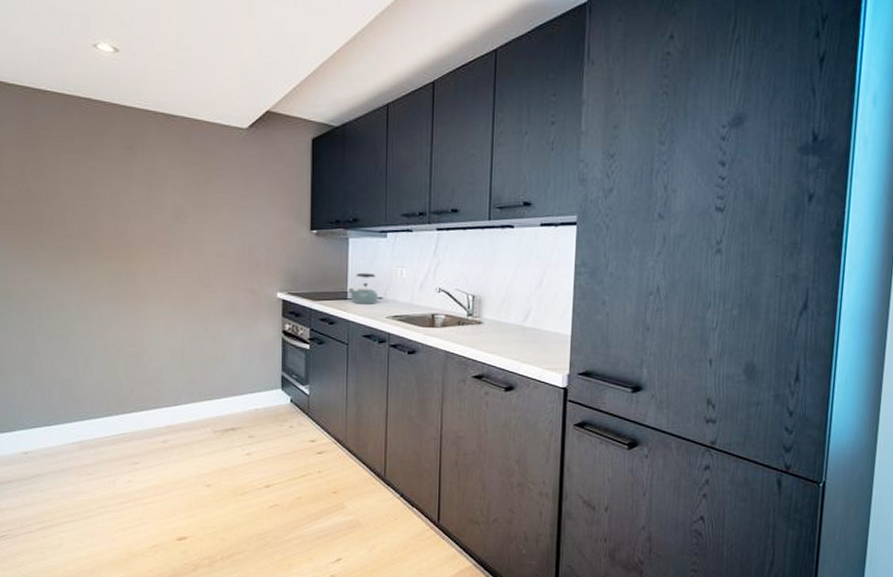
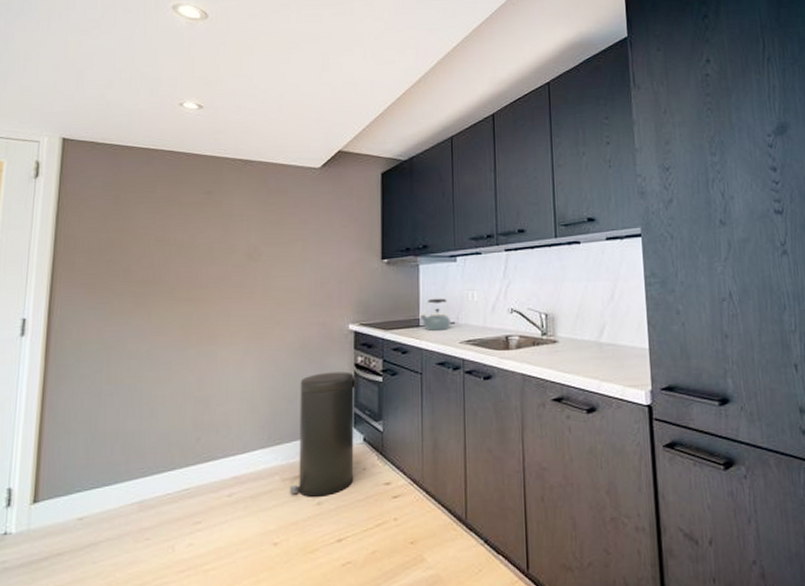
pedal bin: none [220,337,284,448] -> present [289,371,357,497]

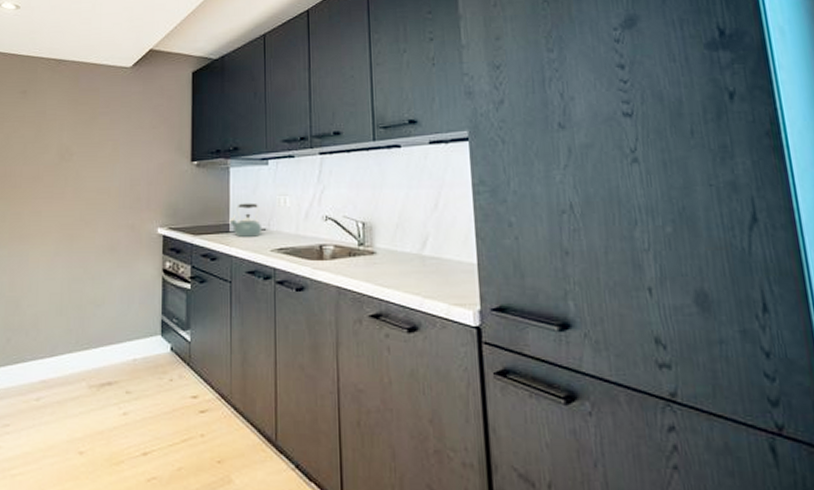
pedal bin: present [289,371,357,497] -> none [95,277,165,406]

